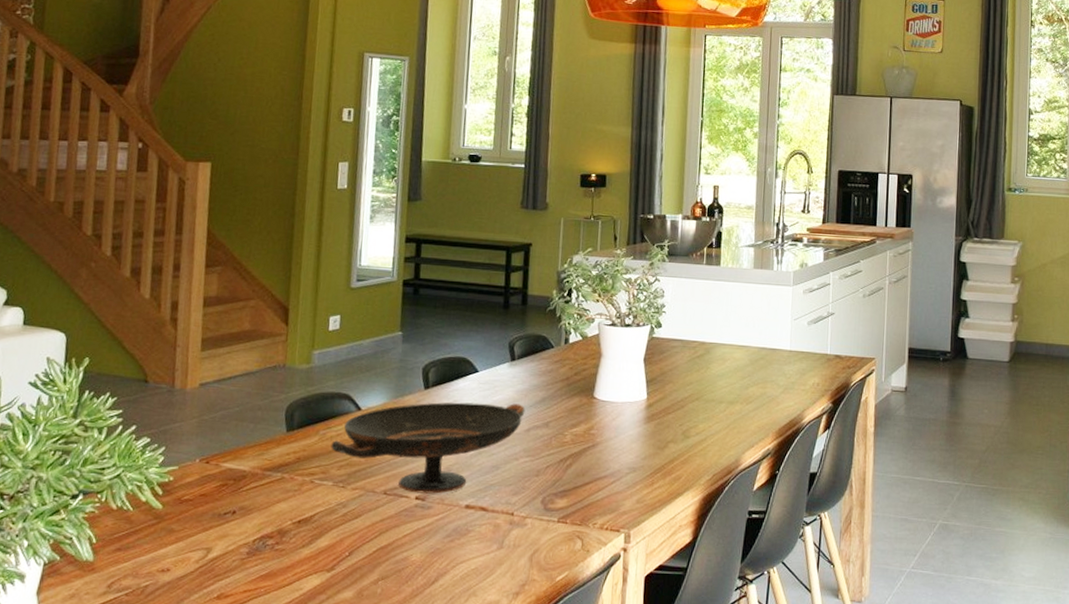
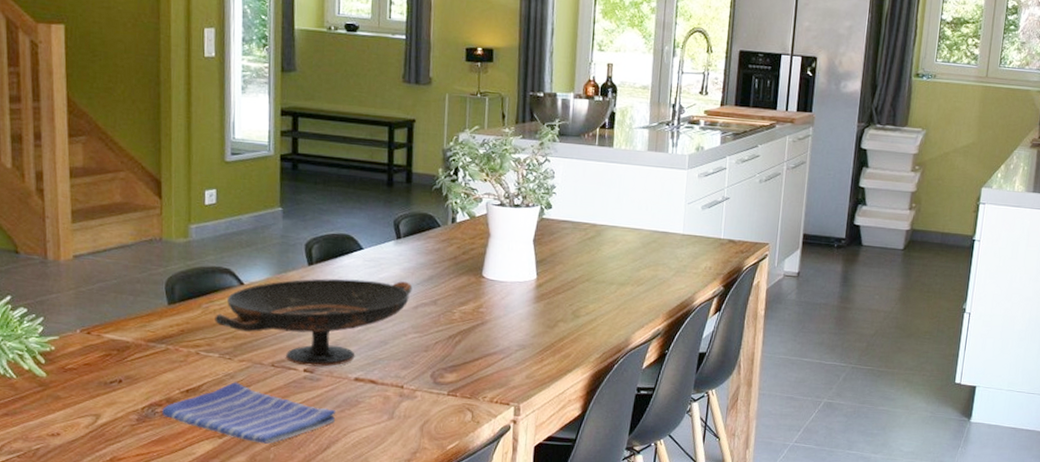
dish towel: none [272,511,446,577] -> present [161,382,336,444]

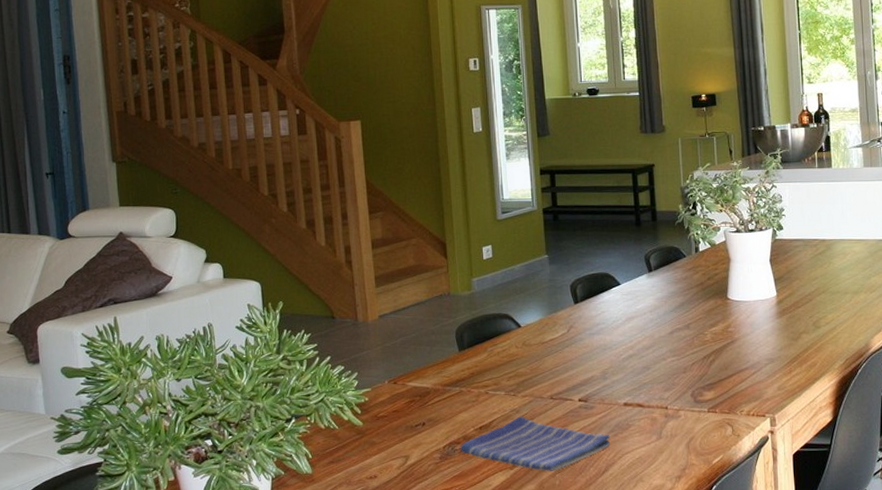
decorative bowl: present [215,278,413,367] -> none [499,310,667,396]

